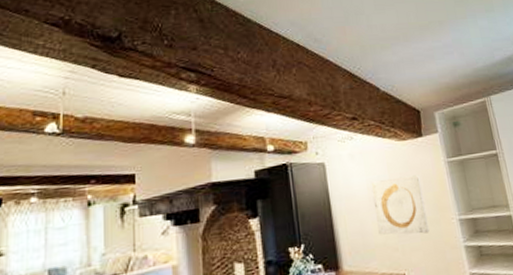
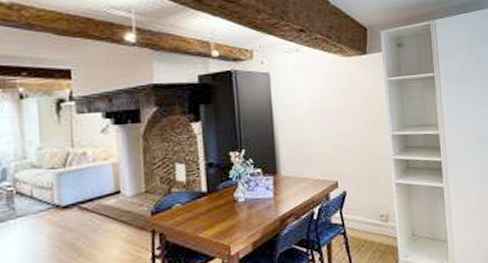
wall art: present [371,175,430,235] -> none [313,91,364,146]

